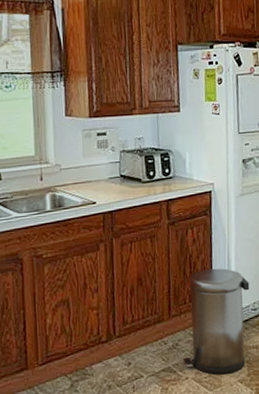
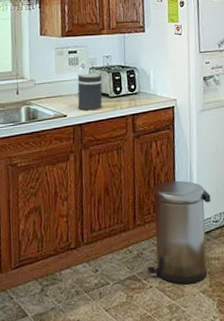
cylinder: none [107,156,135,197] -> present [77,73,103,111]

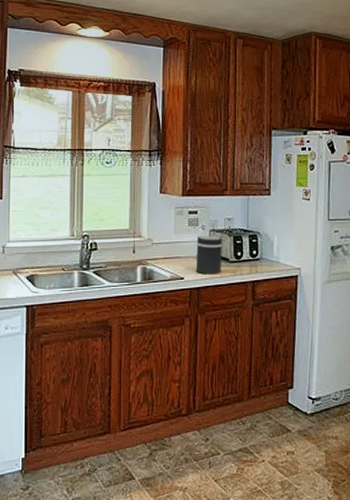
pedal bin: present [146,180,211,285] -> none [259,353,332,462]

